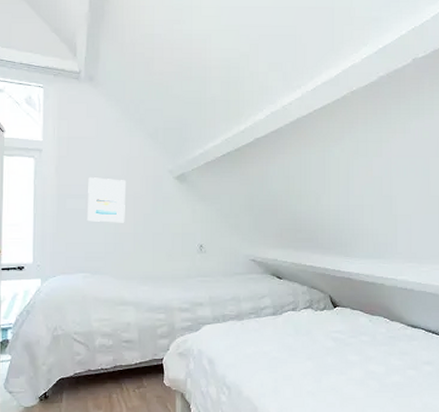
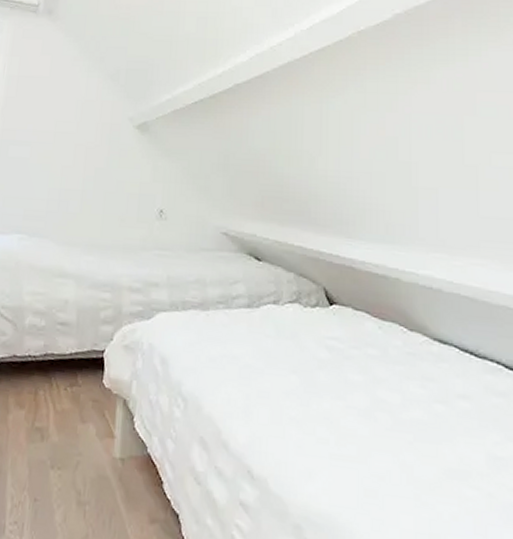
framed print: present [86,177,127,223] -> none [29,122,79,177]

